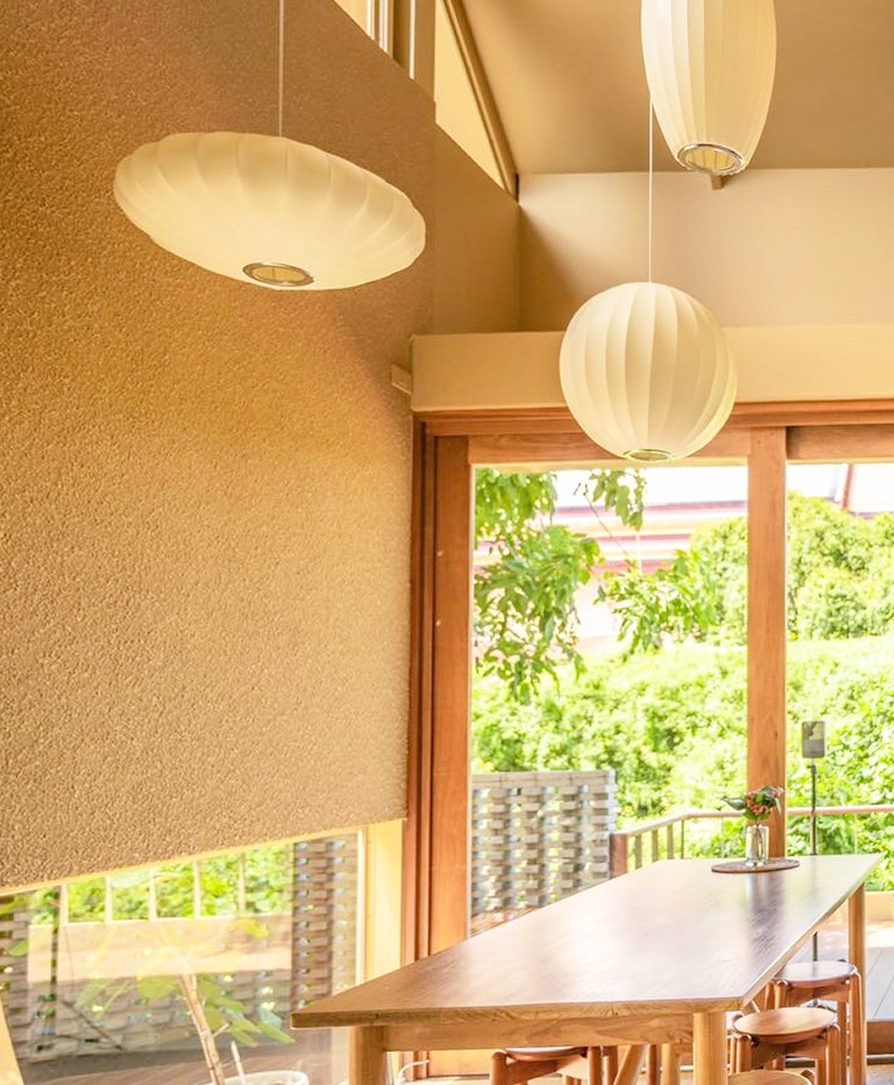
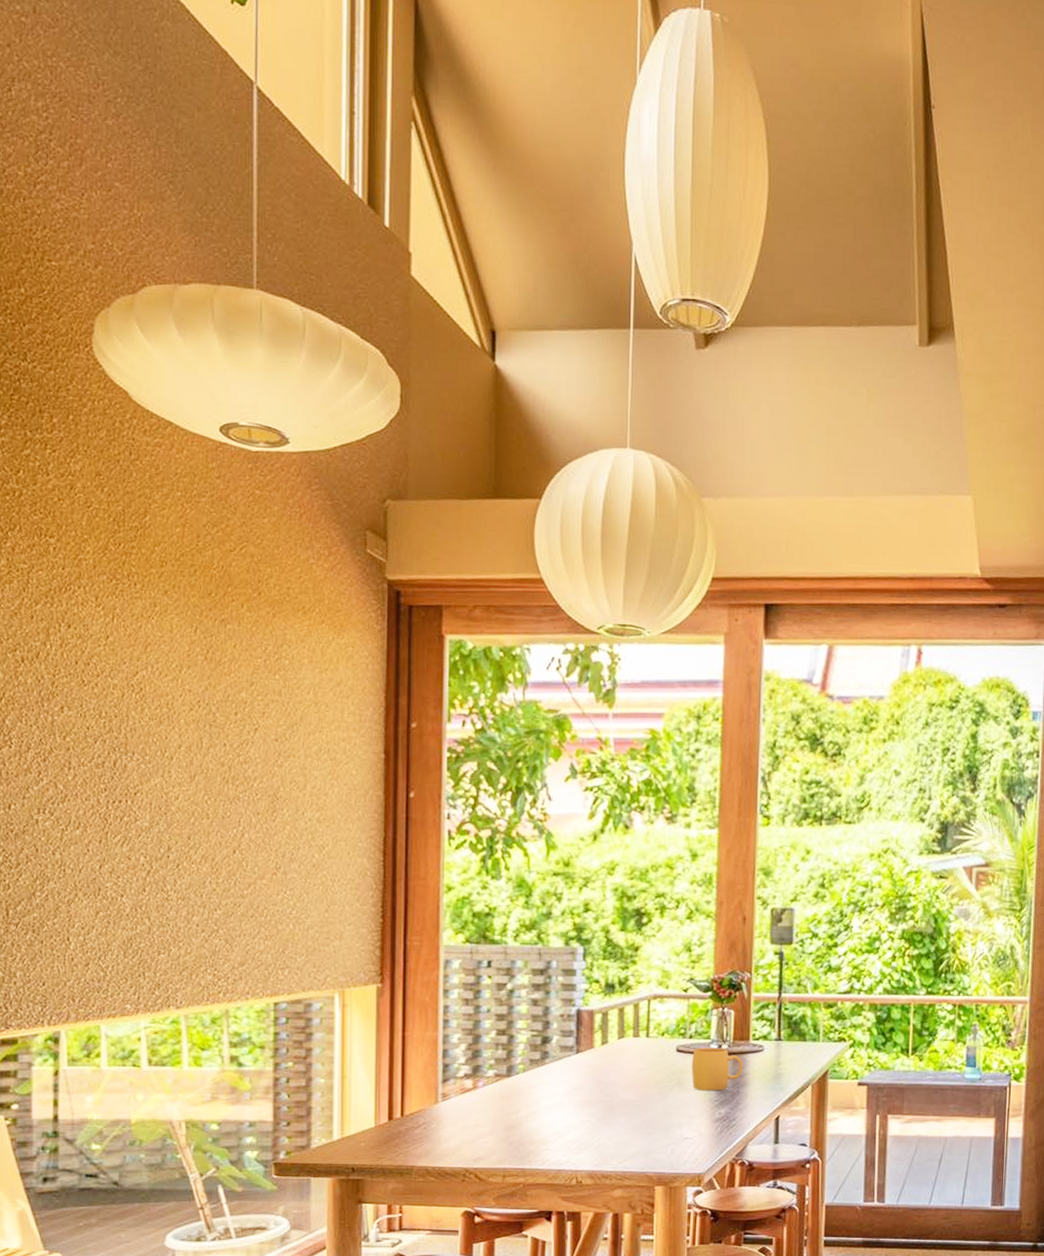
mug: none [727,865,779,911] -> present [691,1047,743,1091]

